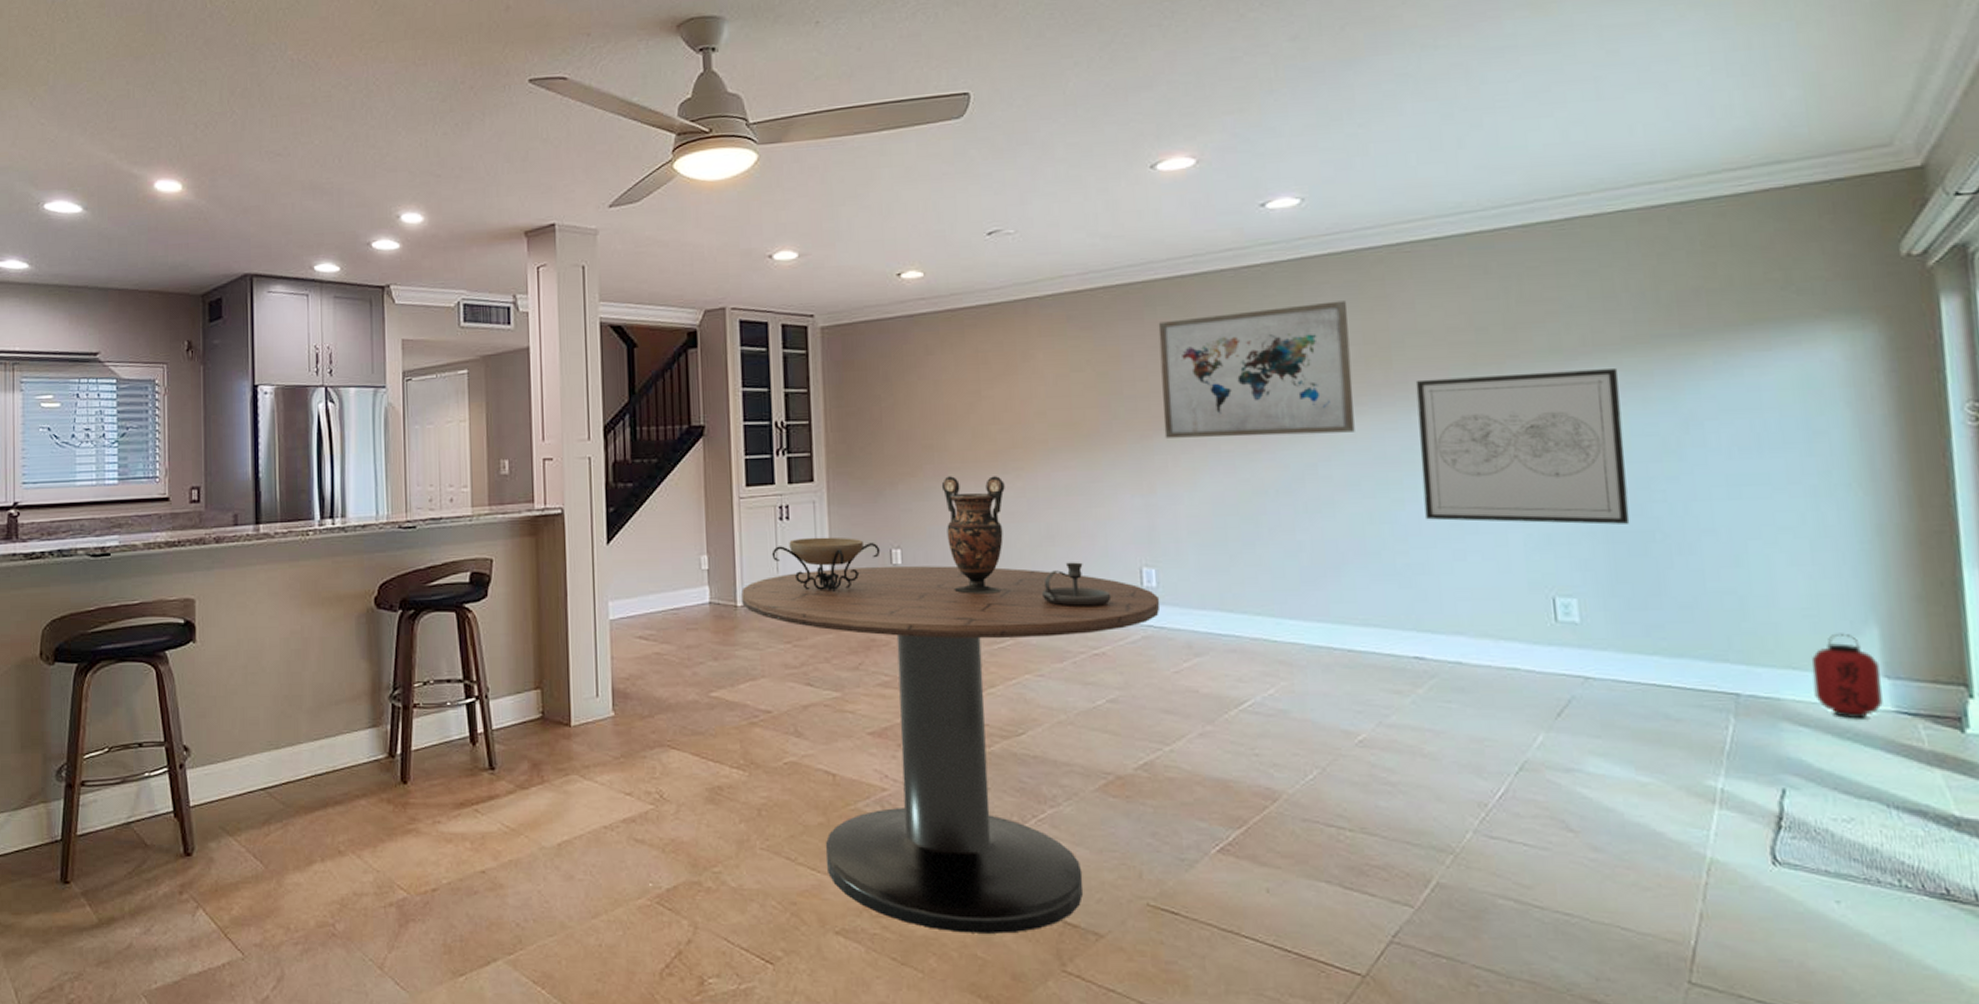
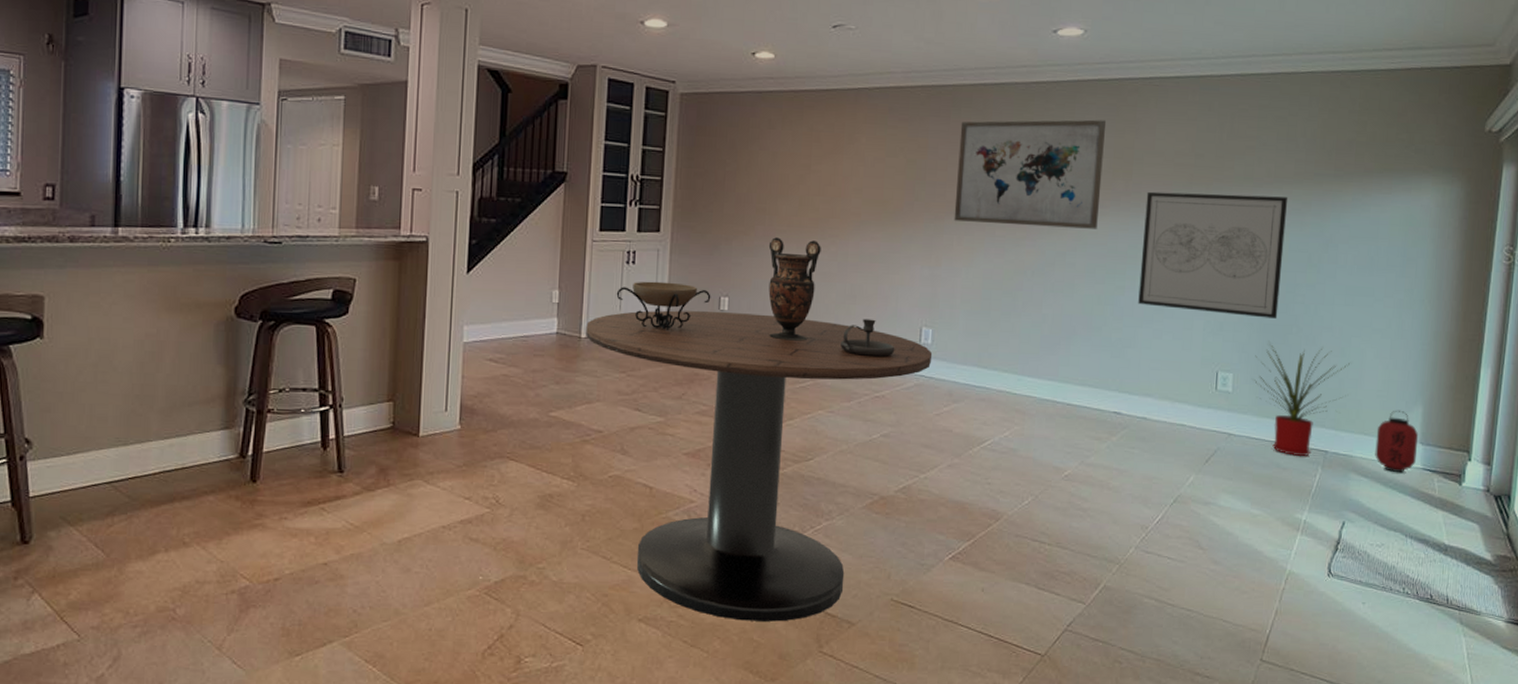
house plant: none [1605,556,1754,704] -> present [1253,343,1350,457]

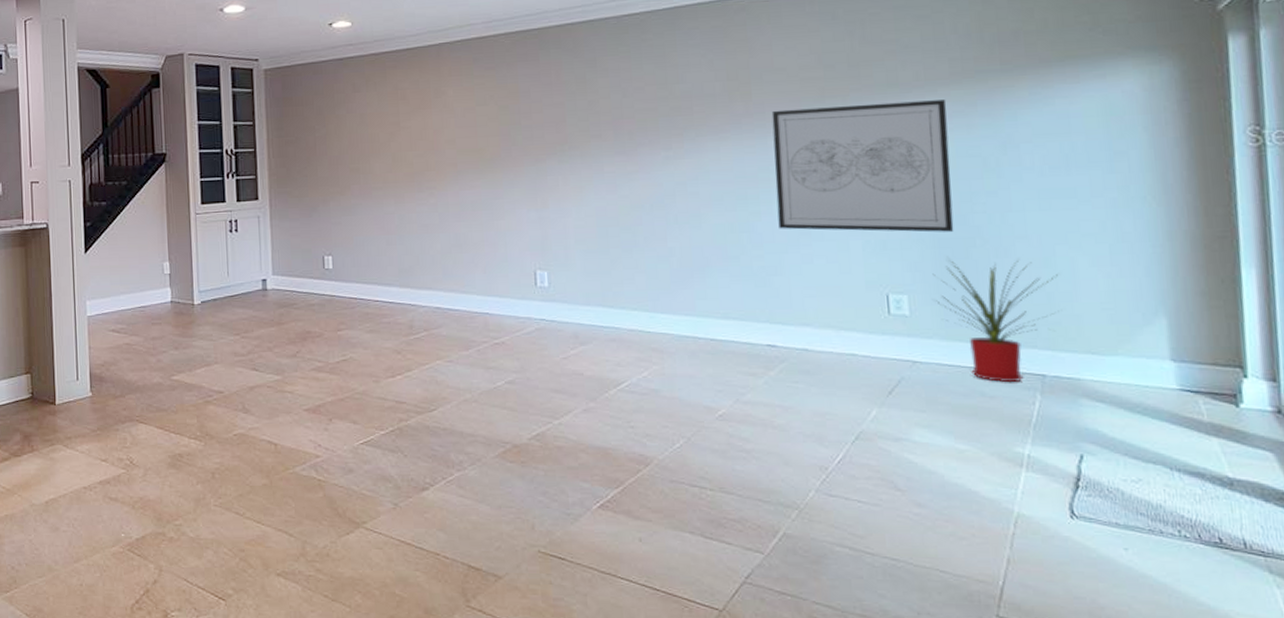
dining table: present [586,310,933,622] -> none [198,270,552,575]
decorative bowl: present [616,281,711,330] -> none [223,246,315,292]
vase: present [768,237,821,341] -> none [366,194,420,294]
candlestick: present [841,319,895,358] -> none [451,266,510,305]
wall art: present [954,119,1107,229] -> none [551,43,719,162]
lantern: present [1375,410,1419,473] -> none [1108,323,1169,396]

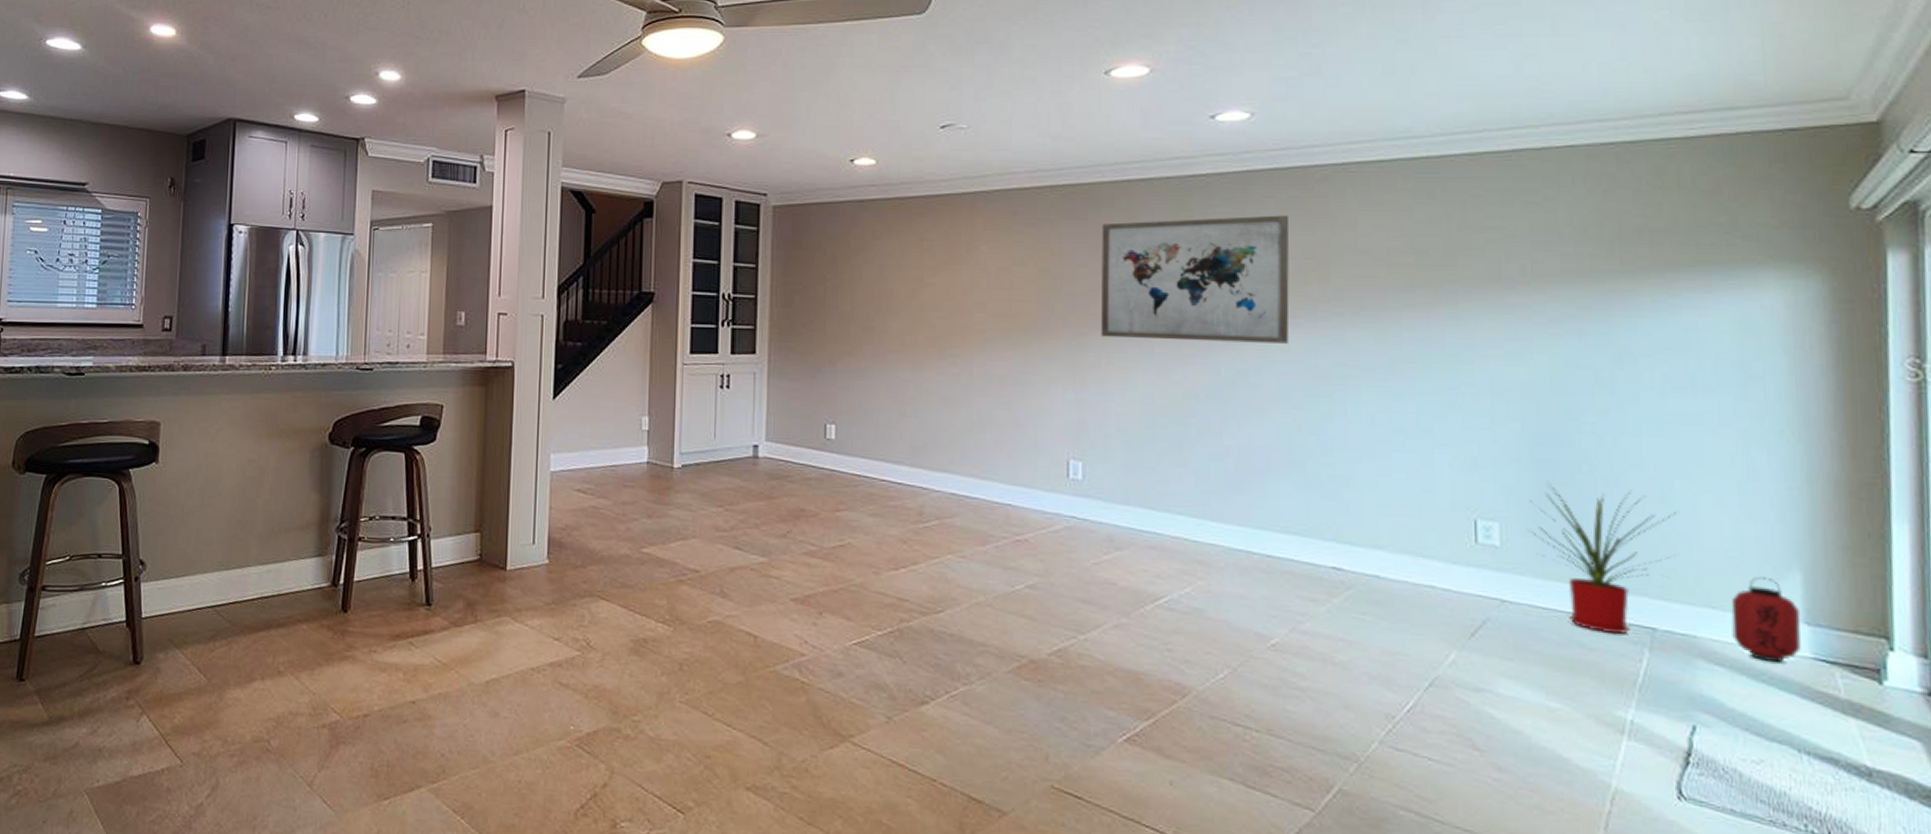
wall art: none [551,43,719,162] -> present [1100,215,1290,344]
wall art: present [771,100,954,233] -> none [1352,297,1557,453]
lantern: none [1108,323,1169,396] -> present [1731,576,1801,664]

